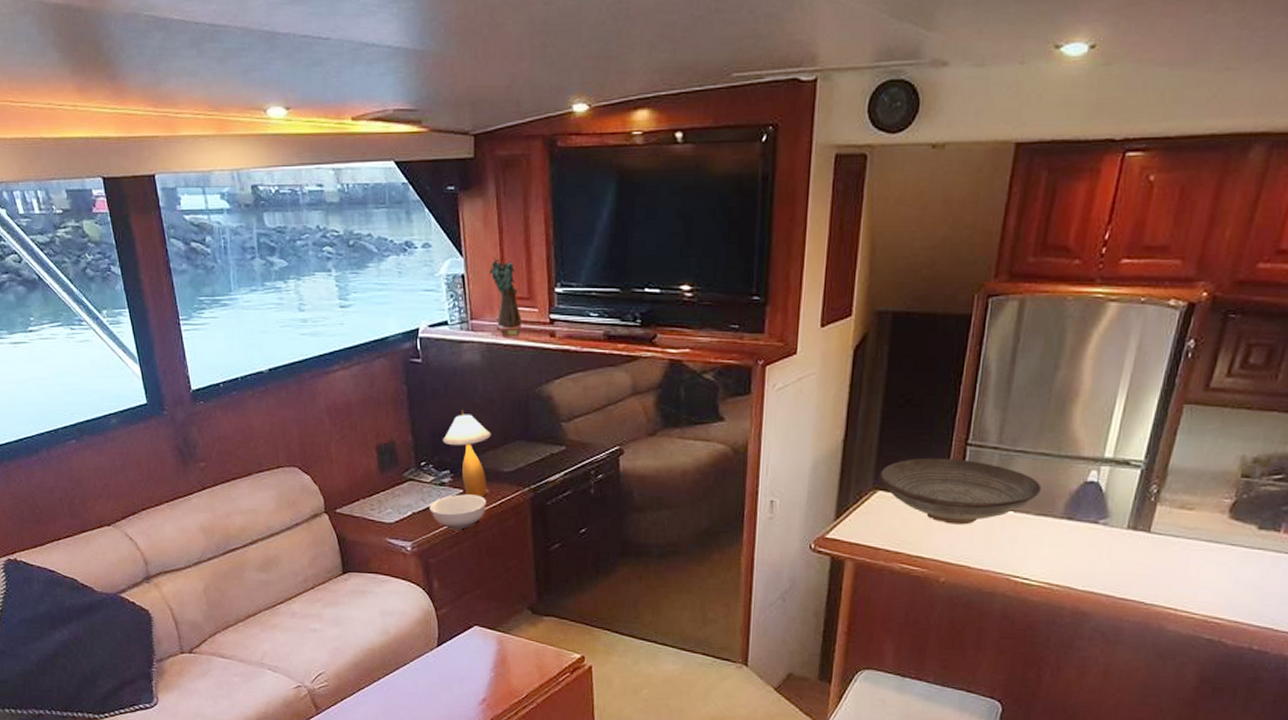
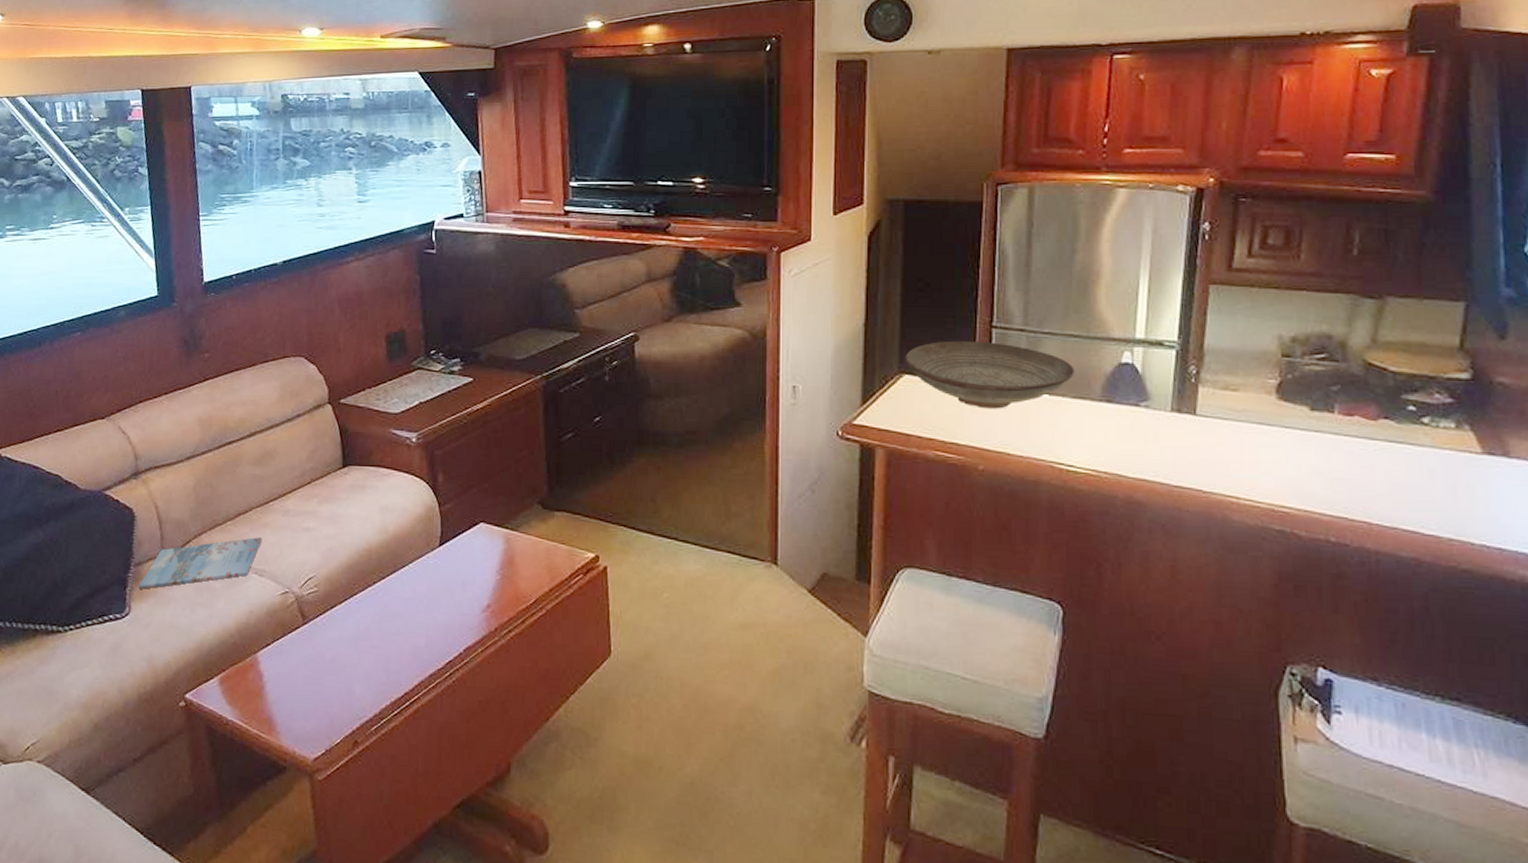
magazine: none [162,637,273,683] -> present [138,537,262,589]
bowl: present [429,494,486,530] -> none [437,383,496,420]
table lamp: present [443,409,491,498] -> none [454,298,503,386]
vase: present [489,257,522,338] -> none [506,155,537,229]

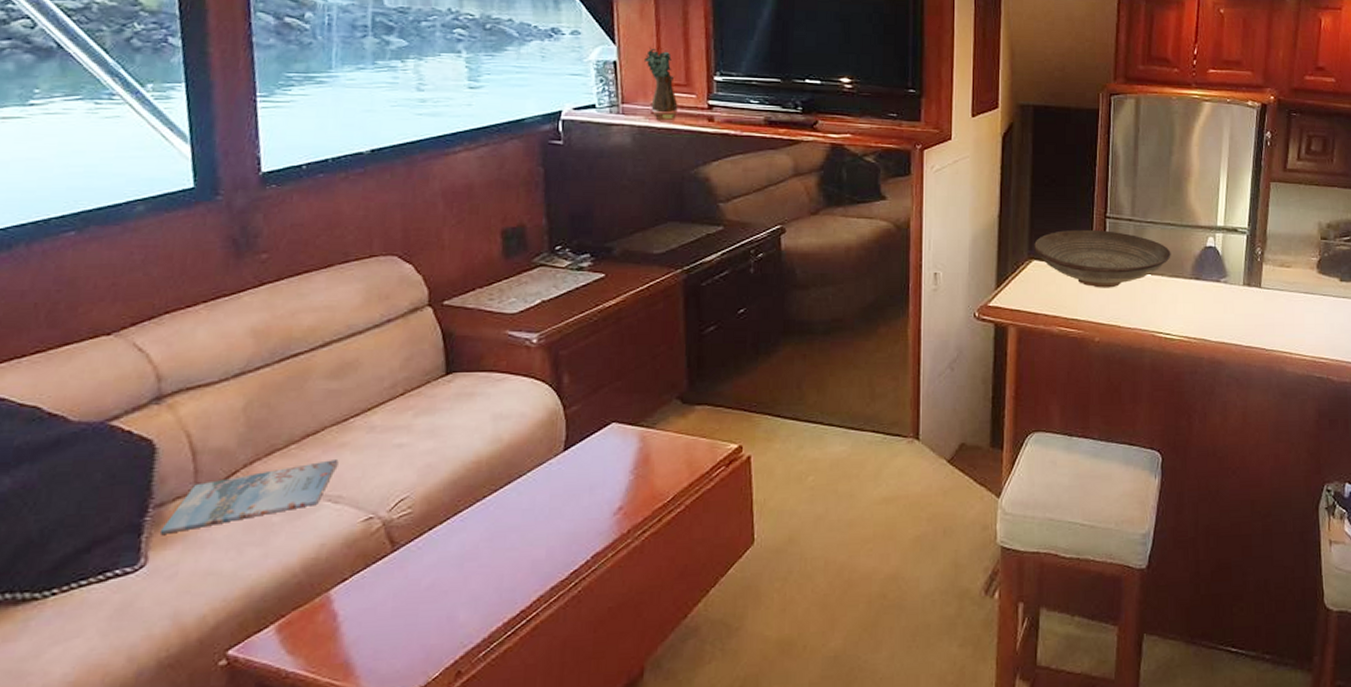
vase: none [506,155,537,229] -> present [644,46,678,121]

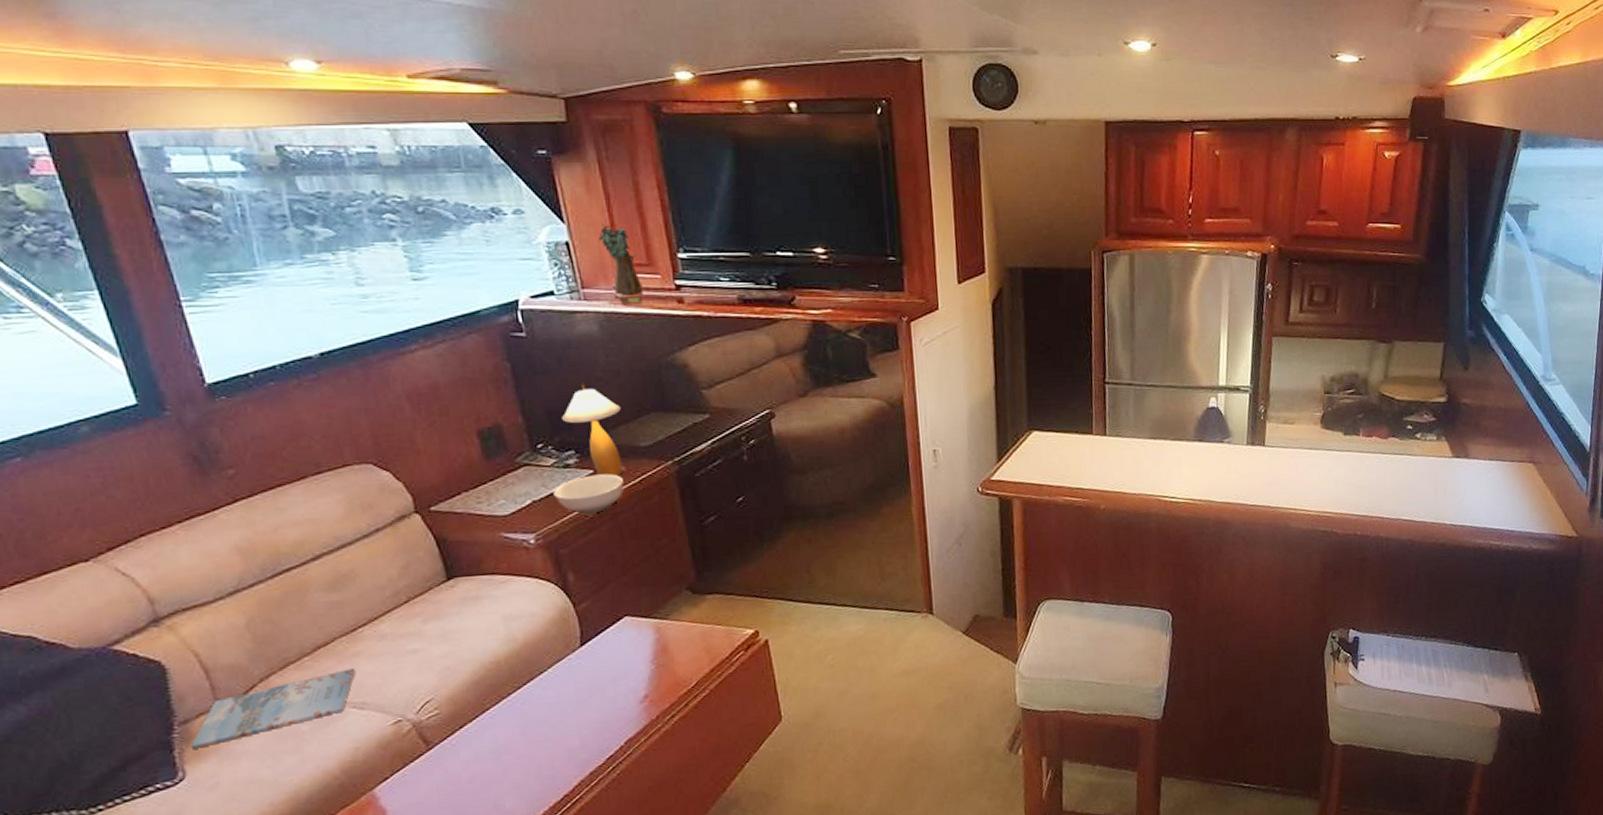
bowl: none [563,278,632,317] -> present [553,474,624,515]
table lamp: none [583,191,640,281] -> present [562,384,627,477]
decorative bowl: present [1034,229,1171,288] -> none [1033,396,1173,456]

